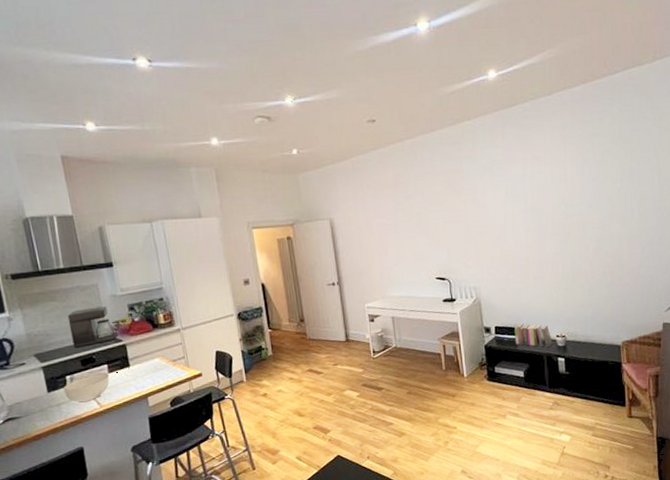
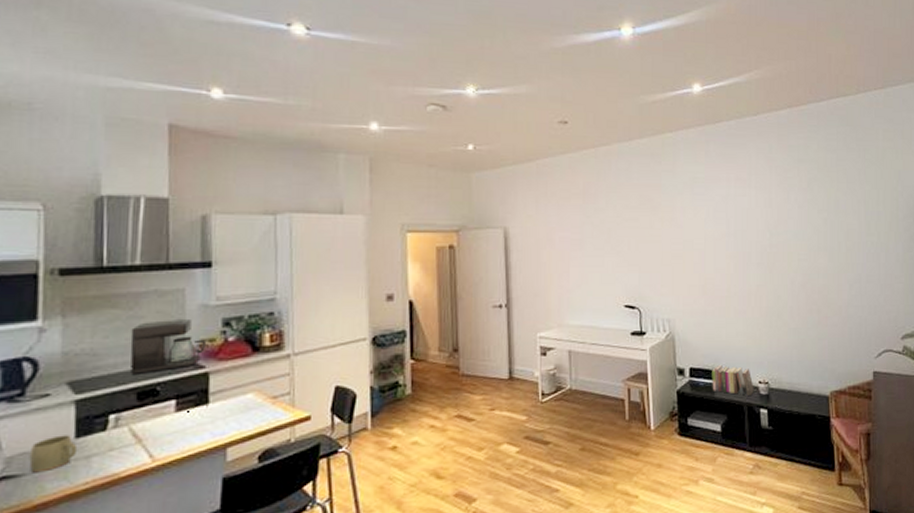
mug: none [21,390,51,416] -> present [29,435,78,473]
bowl: present [63,373,110,403] -> none [100,412,176,455]

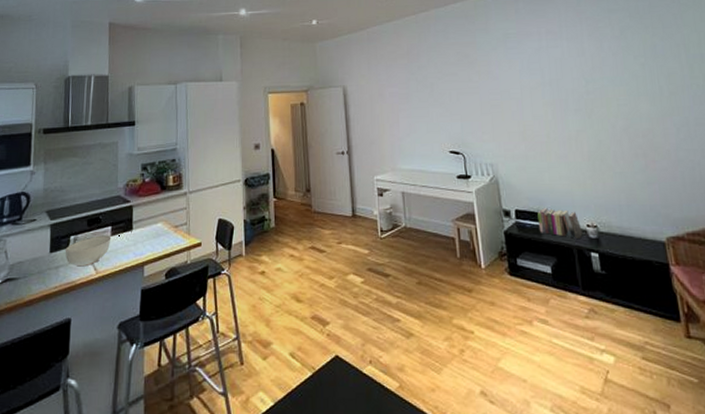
mug: present [29,435,78,473] -> none [23,250,51,277]
bowl: none [100,412,176,455] -> present [65,235,111,267]
coffee maker: present [130,320,205,374] -> none [84,165,131,206]

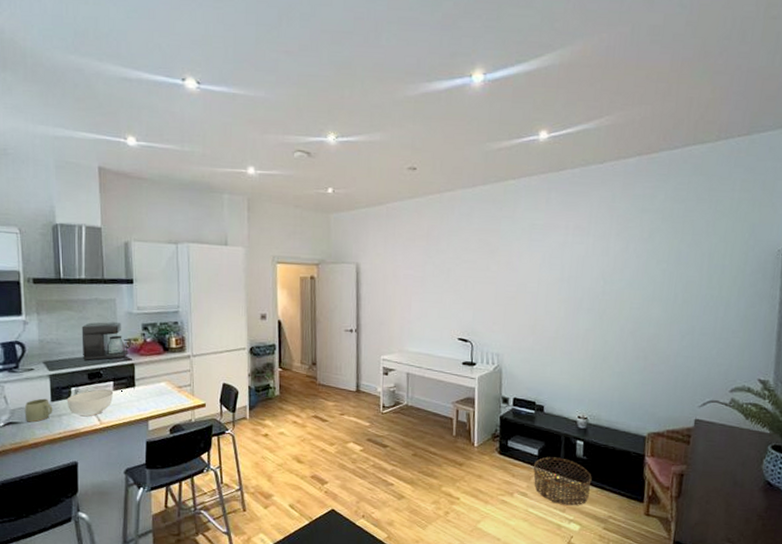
mug: none [23,250,51,277] -> present [24,398,53,423]
coffee maker: none [84,165,131,206] -> present [81,322,131,361]
books: present [537,207,583,238] -> none [533,397,573,428]
basket: none [550,274,617,332] -> present [533,456,592,506]

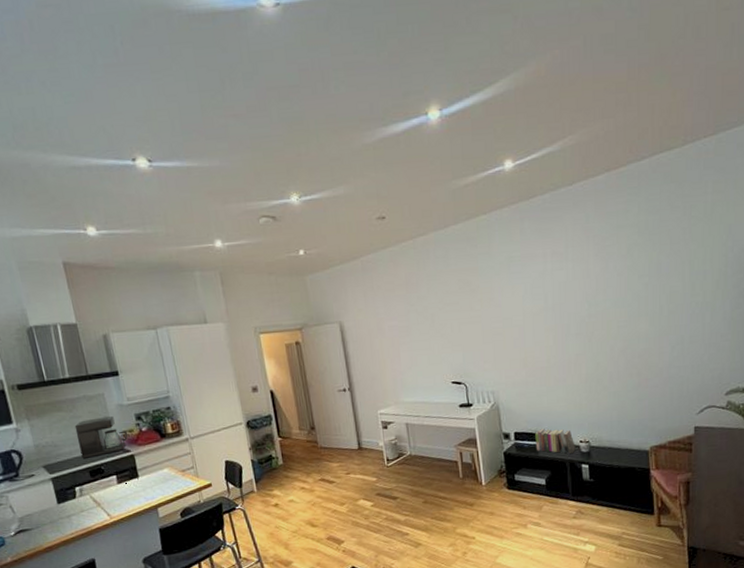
mug: present [24,398,53,423] -> none [32,502,62,528]
bowl: present [66,389,114,417] -> none [72,484,119,514]
books: none [533,397,573,428] -> present [535,428,576,454]
basket: present [533,456,592,506] -> none [543,483,601,529]

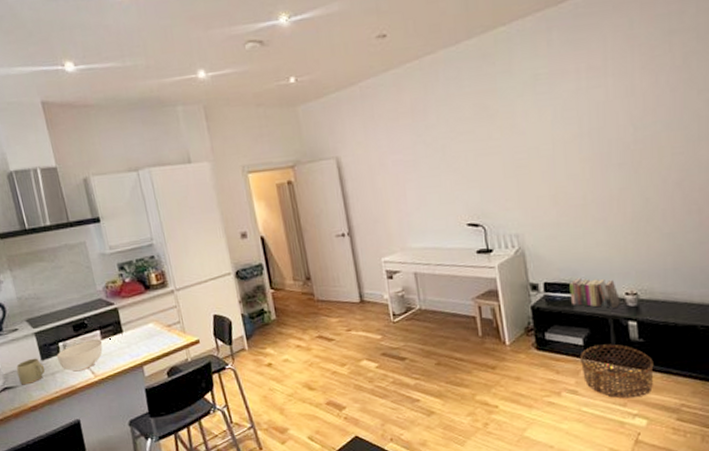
mug: none [32,502,62,528] -> present [16,358,46,385]
bowl: none [72,484,119,514] -> present [56,339,103,372]
coffee maker: present [74,416,128,459] -> none [56,266,111,312]
basket: none [543,483,601,529] -> present [581,344,654,399]

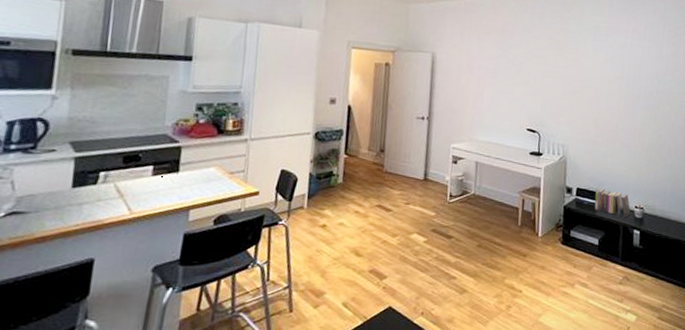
mug: present [16,358,46,385] -> none [34,184,73,212]
bowl: present [56,339,103,372] -> none [91,174,152,206]
basket: present [581,344,654,399] -> none [594,246,648,296]

